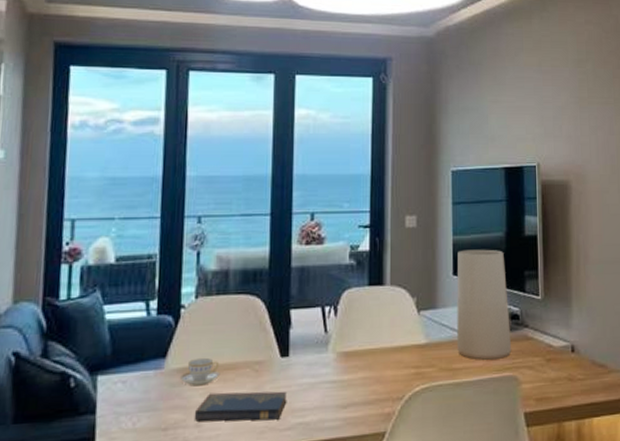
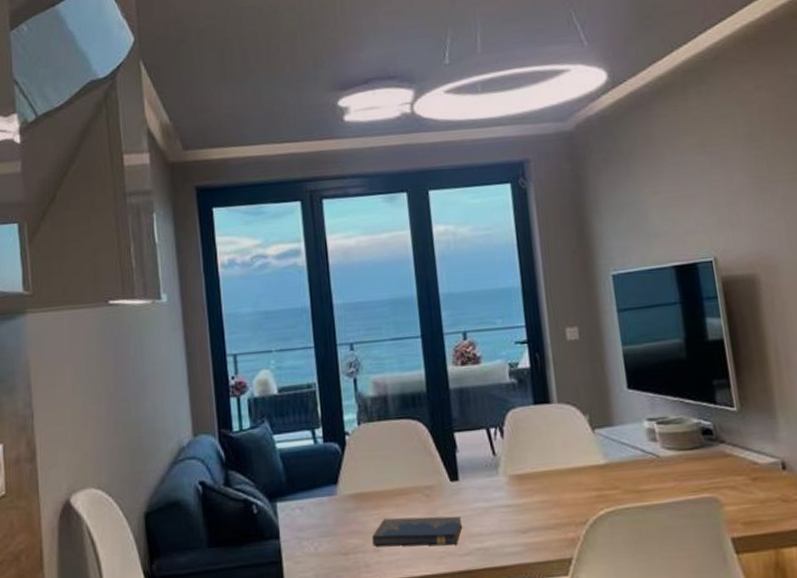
teacup: present [179,357,221,386] -> none [352,483,392,512]
vase: present [457,249,512,360] -> none [630,358,708,481]

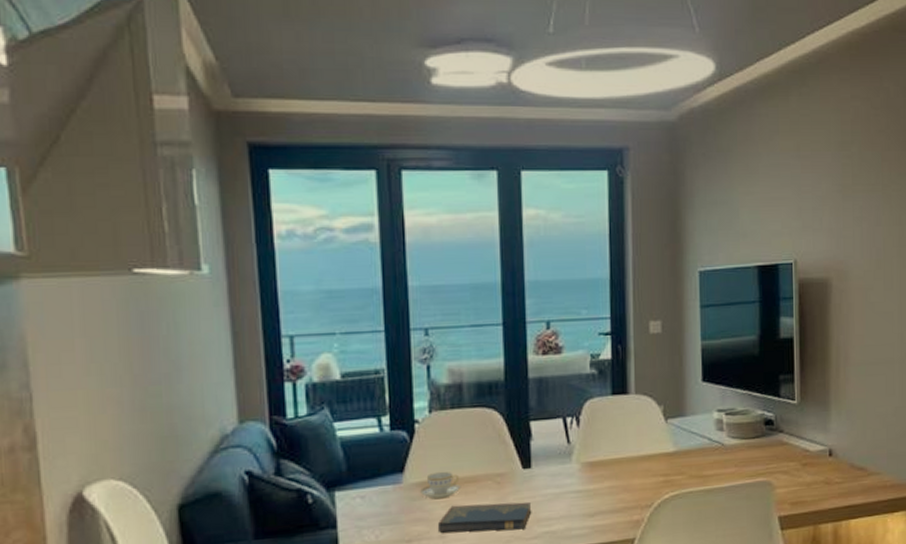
teacup: none [352,483,392,512] -> present [419,471,462,500]

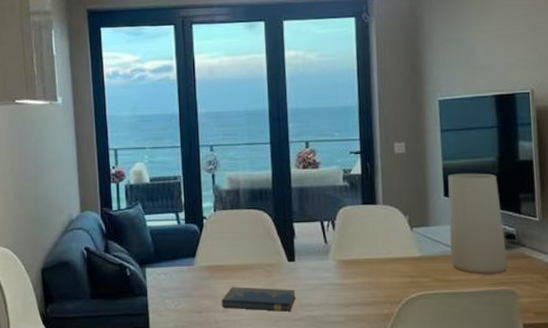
teacup: present [419,471,462,500] -> none [207,258,239,281]
vase: none [706,353,766,467] -> present [448,173,508,274]

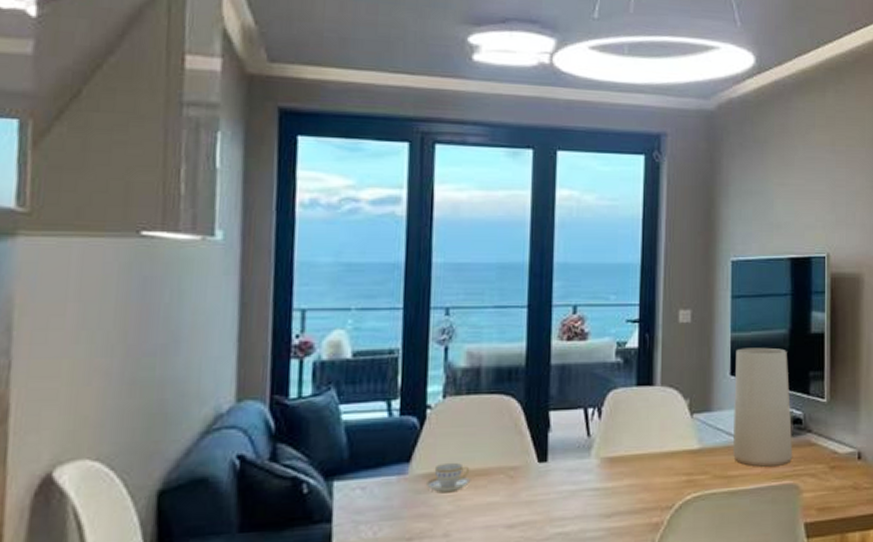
teacup: none [207,258,239,281] -> present [425,462,471,493]
hardcover book: present [221,287,296,312] -> none [441,499,545,531]

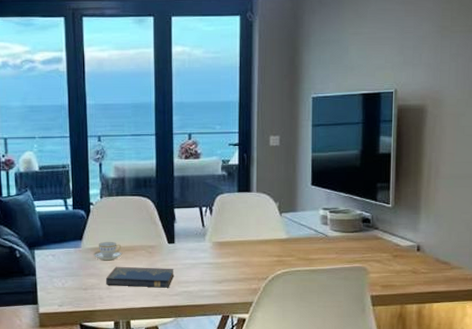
hardcover book: none [441,499,545,531] -> present [105,266,174,288]
vase: present [733,347,793,467] -> none [314,164,362,253]

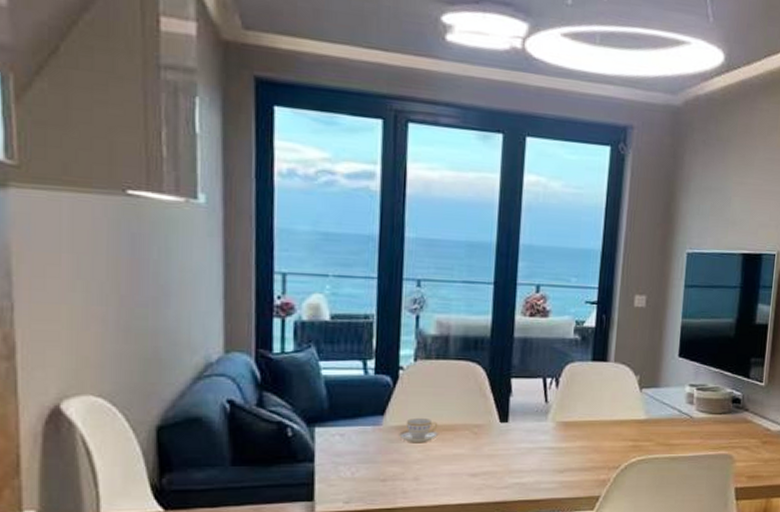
hardcover book: present [105,266,174,288] -> none [412,450,506,479]

